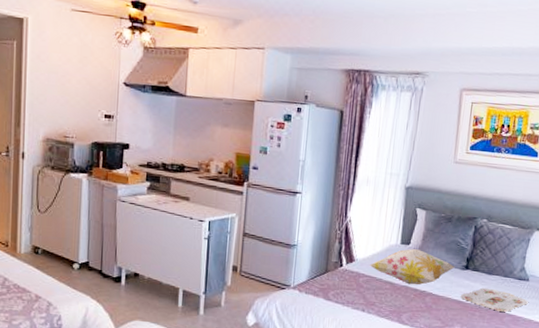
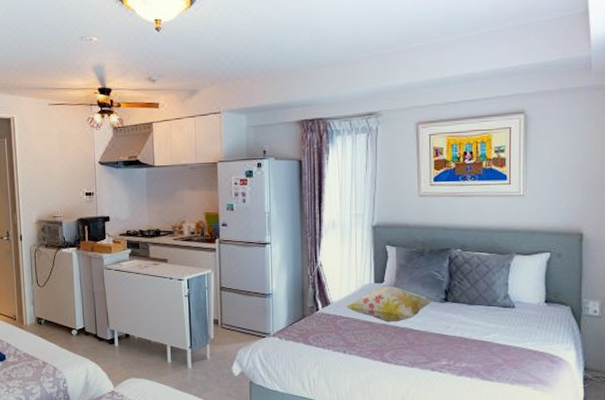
serving tray: present [461,287,529,312] -> none [444,319,518,342]

